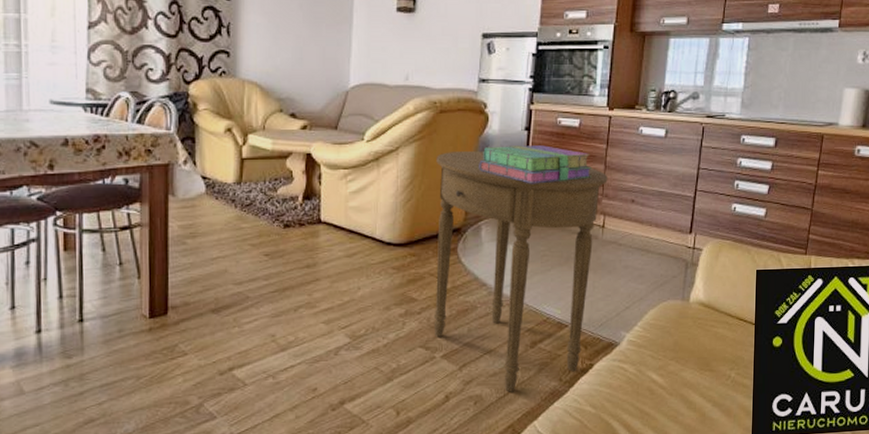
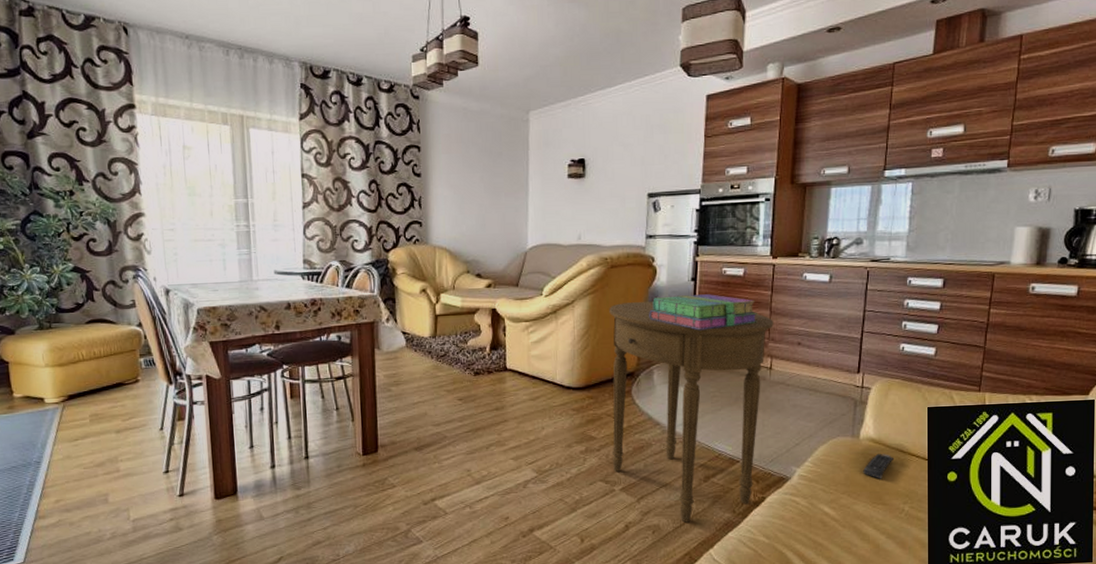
remote control: none [692,317,723,345] -> present [863,453,895,479]

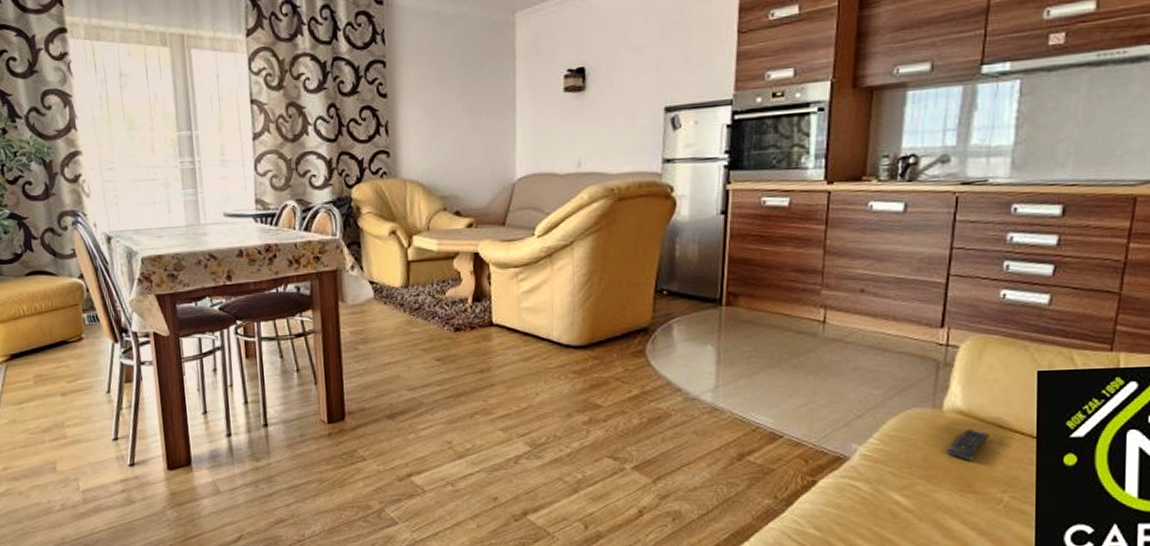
side table: present [609,302,774,523] -> none [617,241,828,509]
books: present [649,294,758,331] -> none [667,230,808,276]

